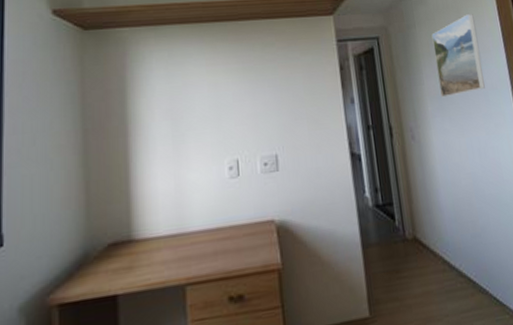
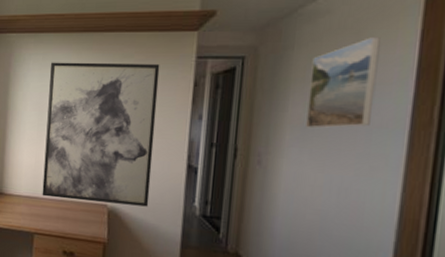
wall art: none [179,51,320,230] -> present [42,62,160,207]

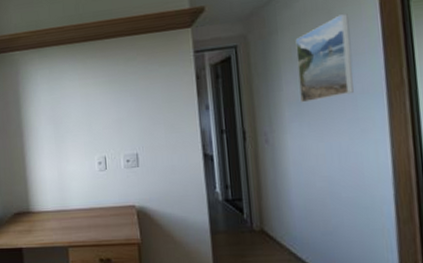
wall art: present [42,62,160,207] -> none [58,63,174,208]

